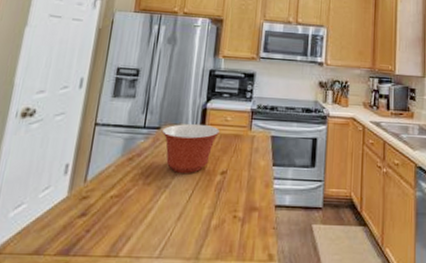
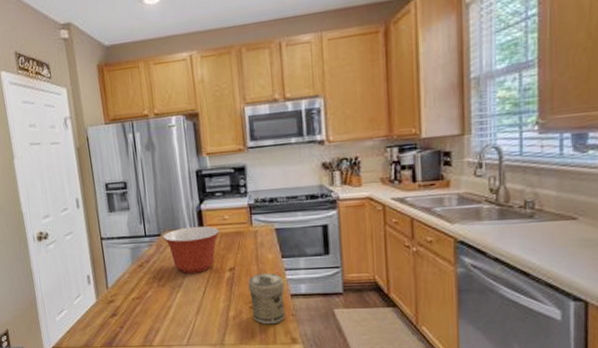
jar: none [235,180,271,238] -> present [248,273,285,325]

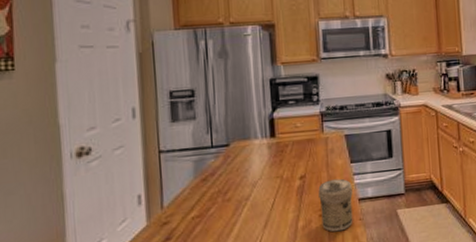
mixing bowl: present [162,226,221,273] -> none [231,134,292,185]

